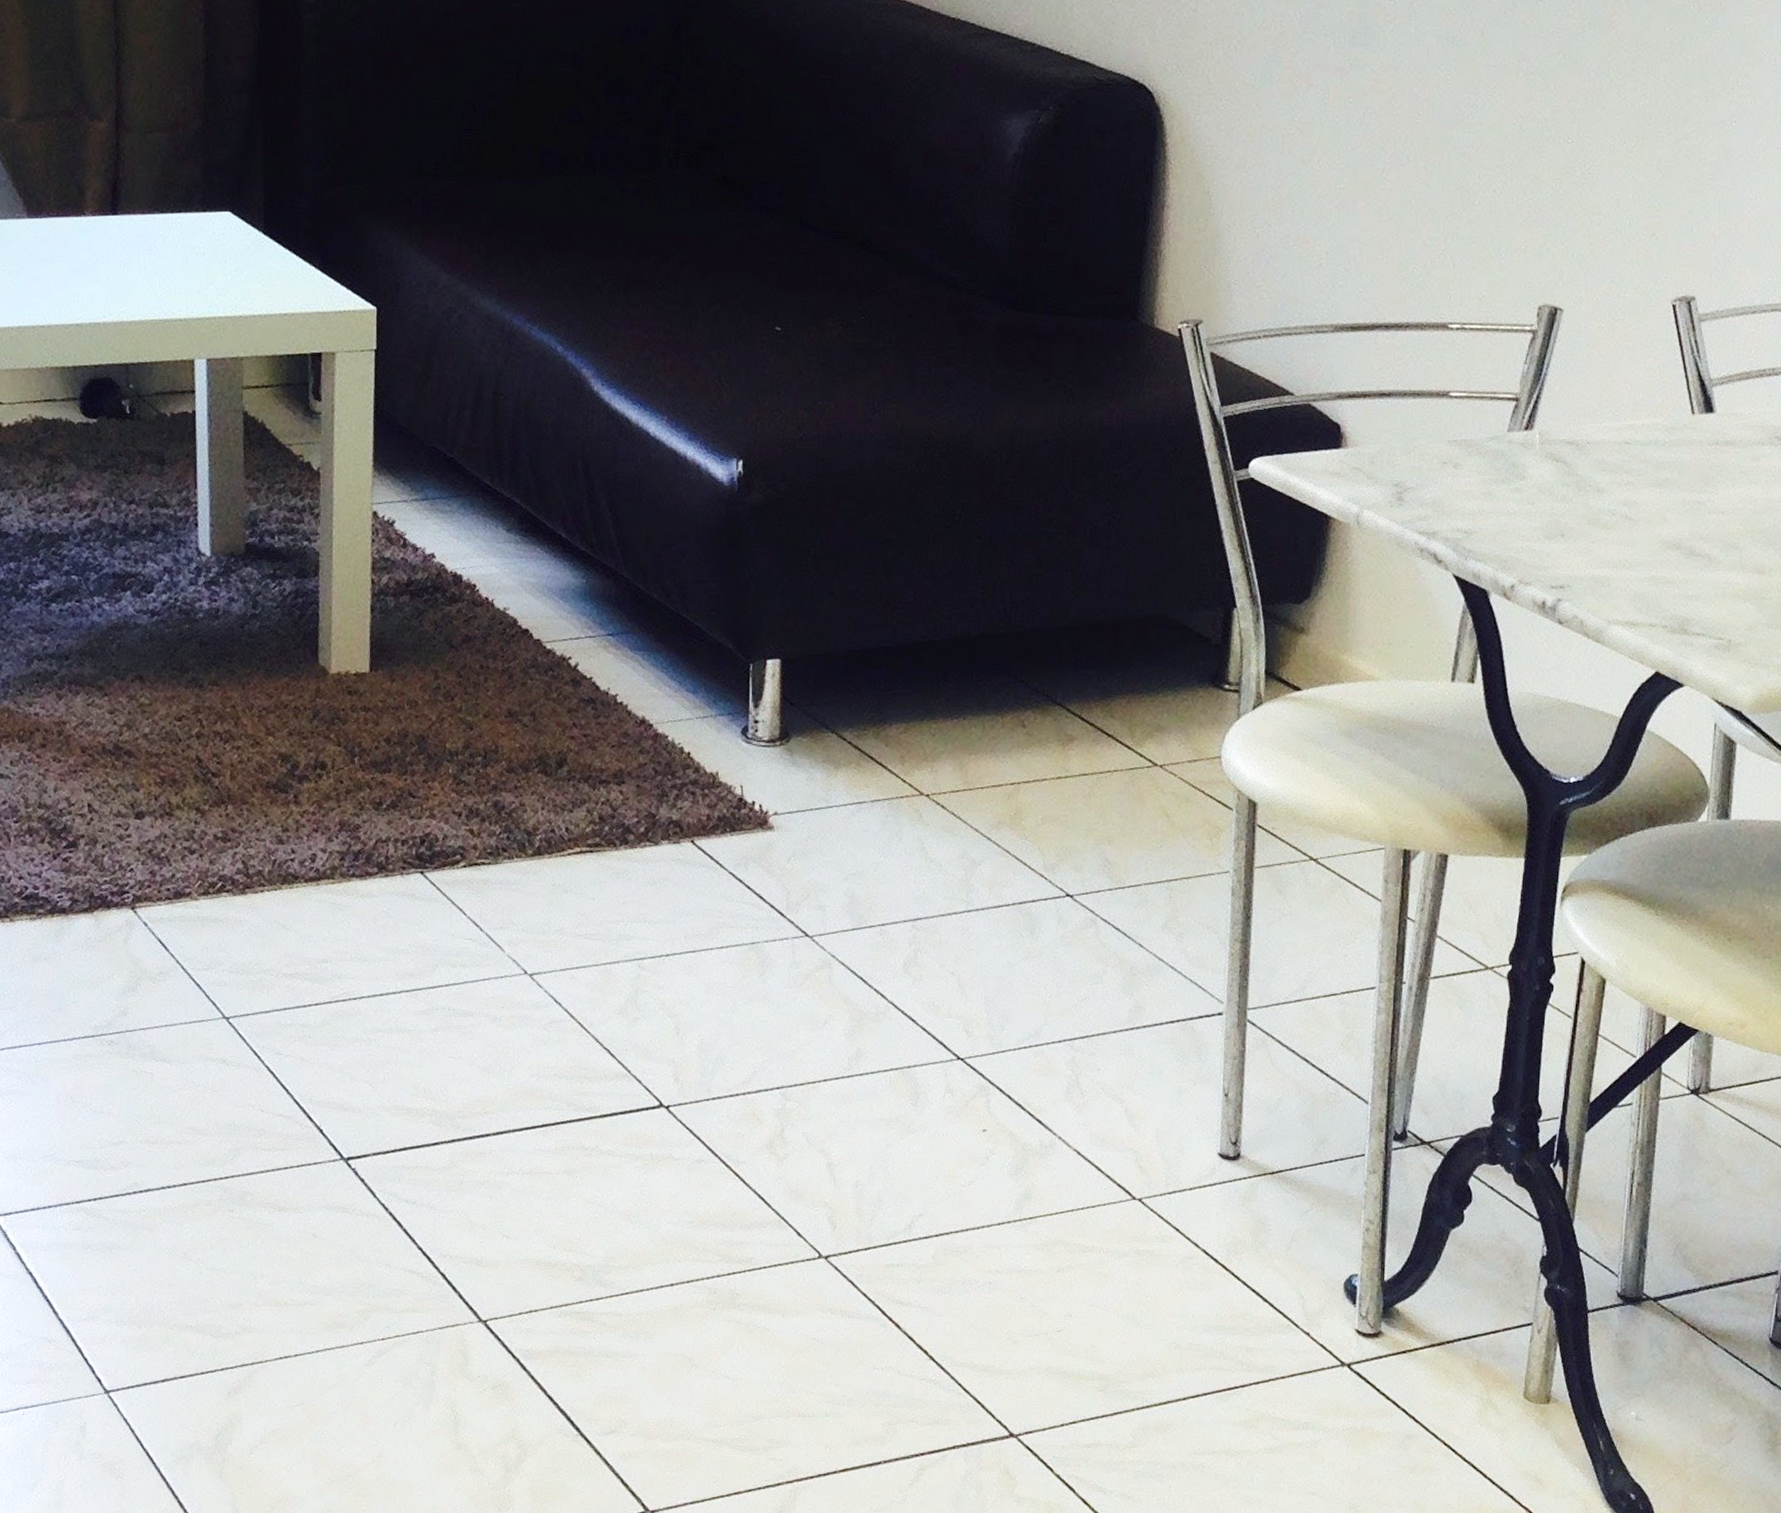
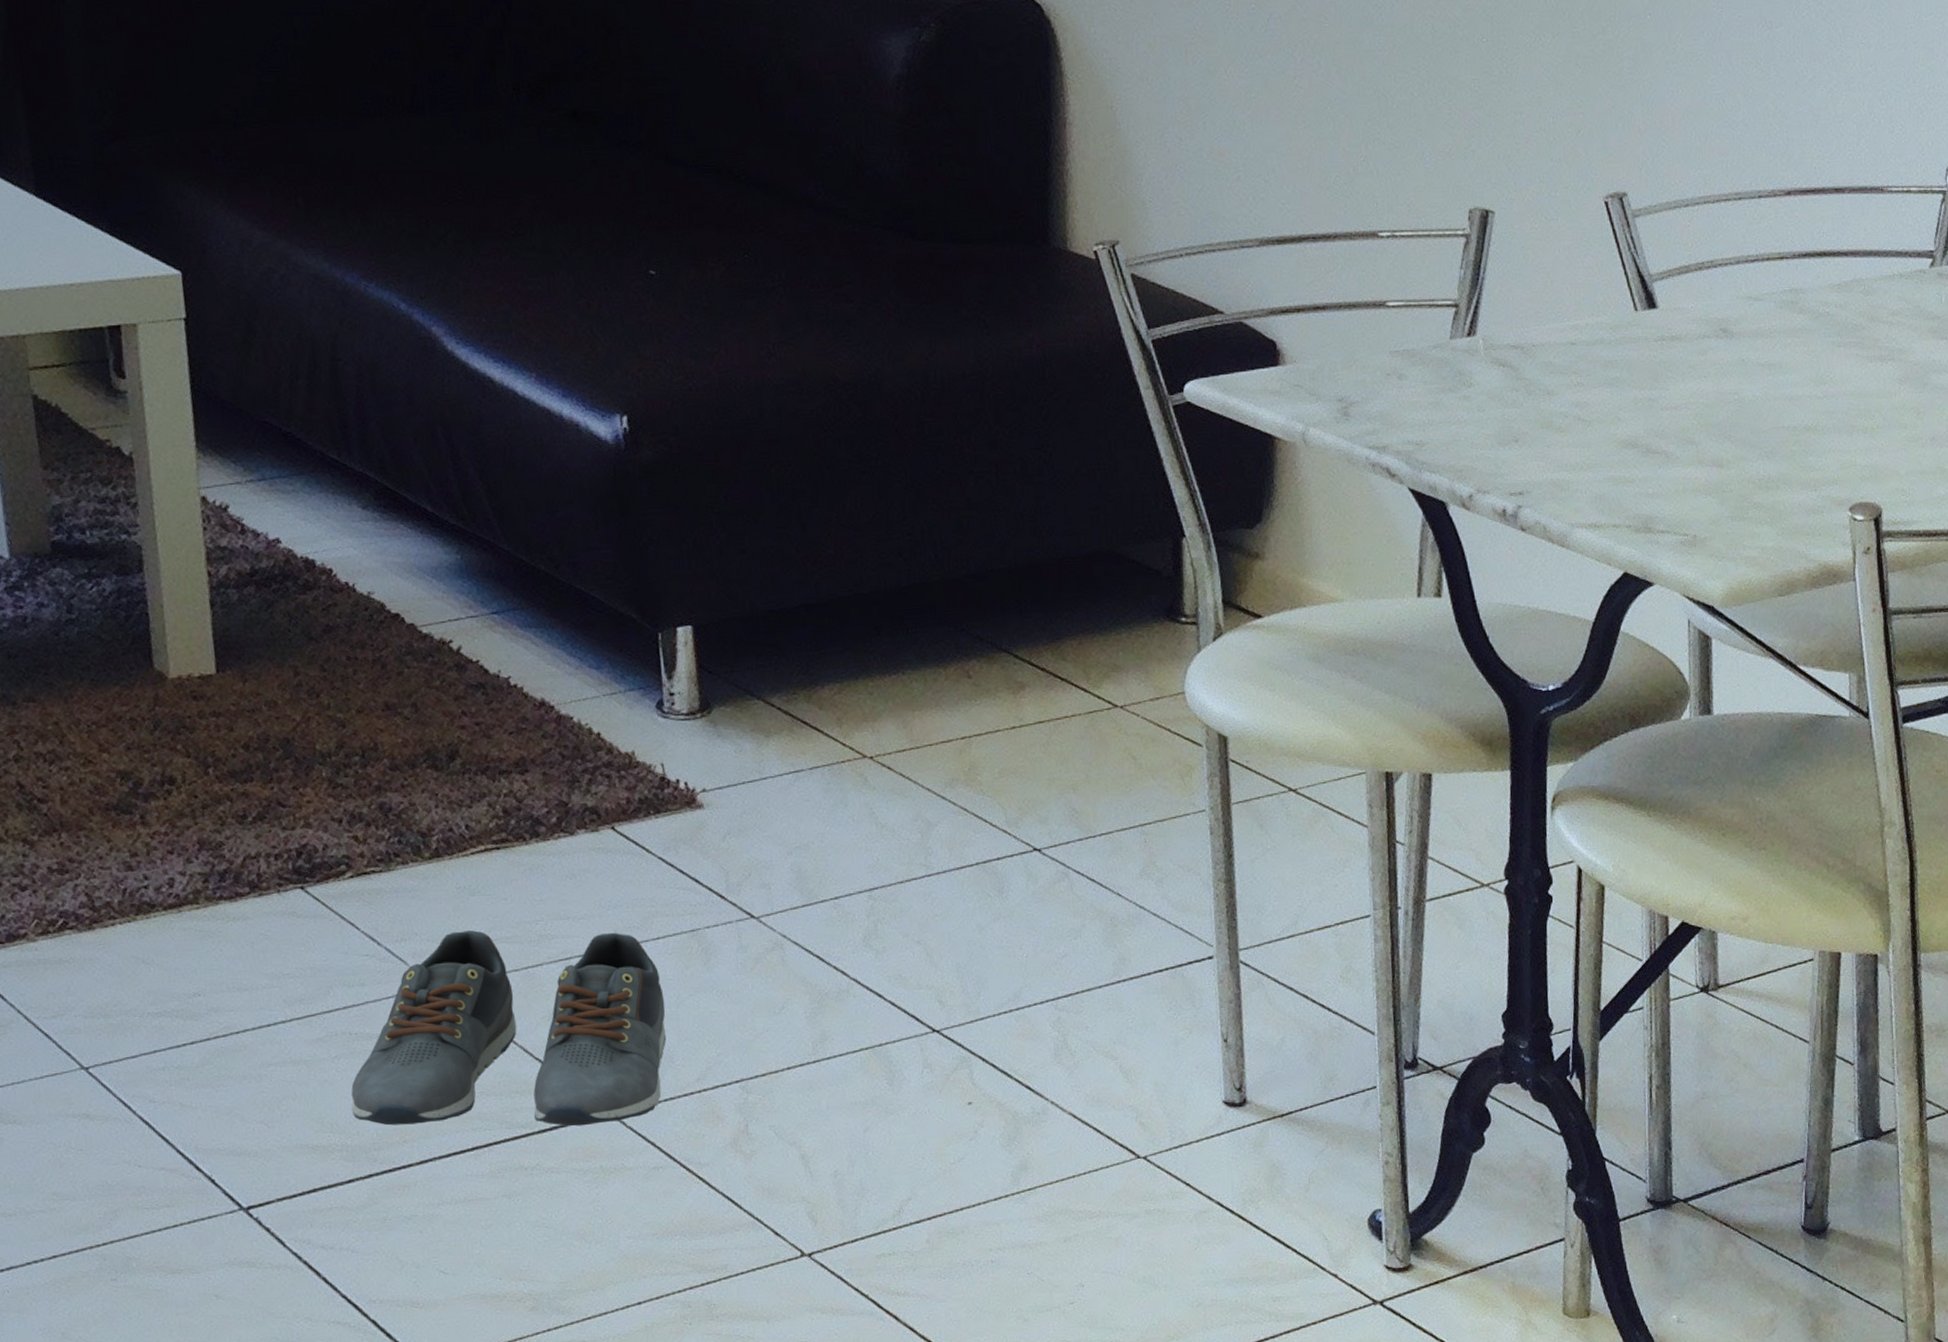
shoe: none [443,924,722,1115] -> present [351,930,667,1127]

